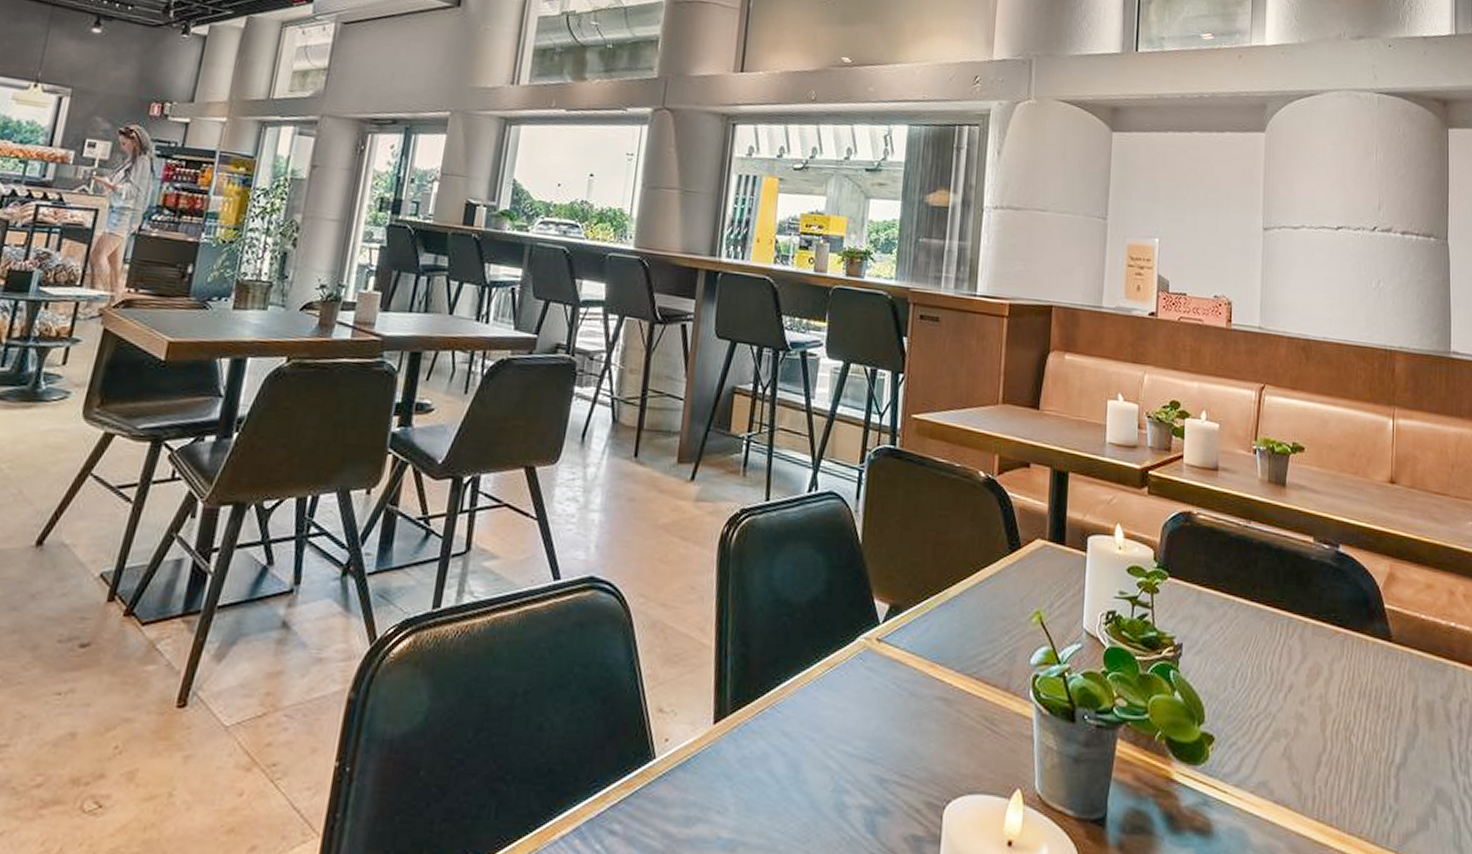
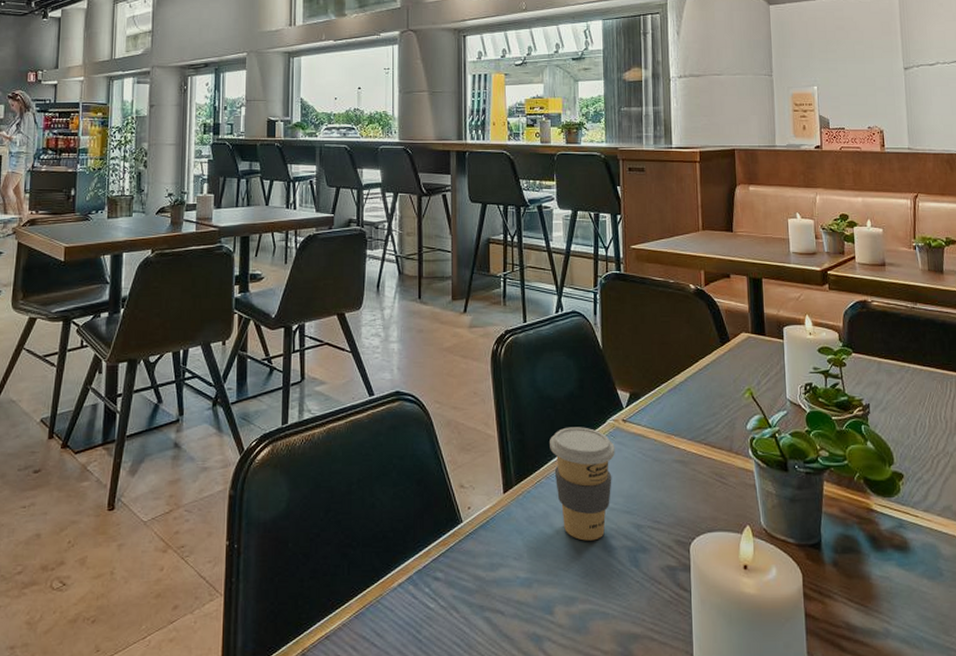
coffee cup: none [780,642,863,795] -> present [550,427,615,541]

